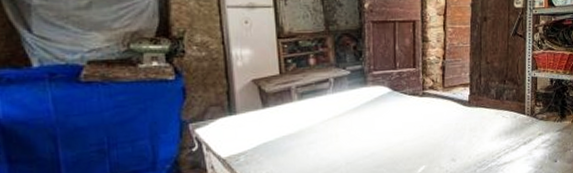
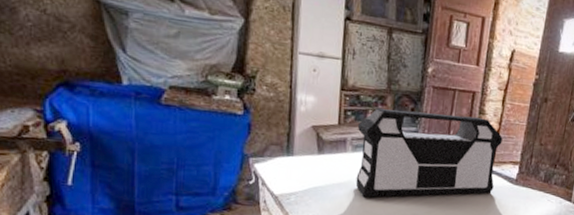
toolbox: none [300,46,449,145] -> present [355,108,503,198]

